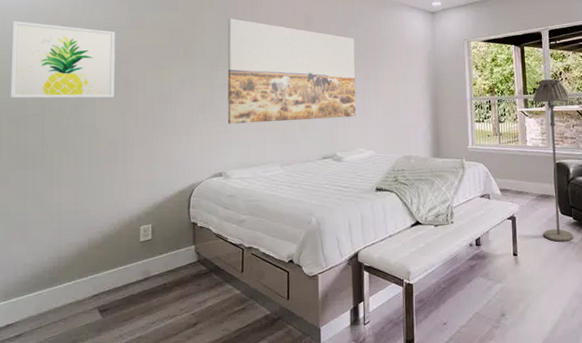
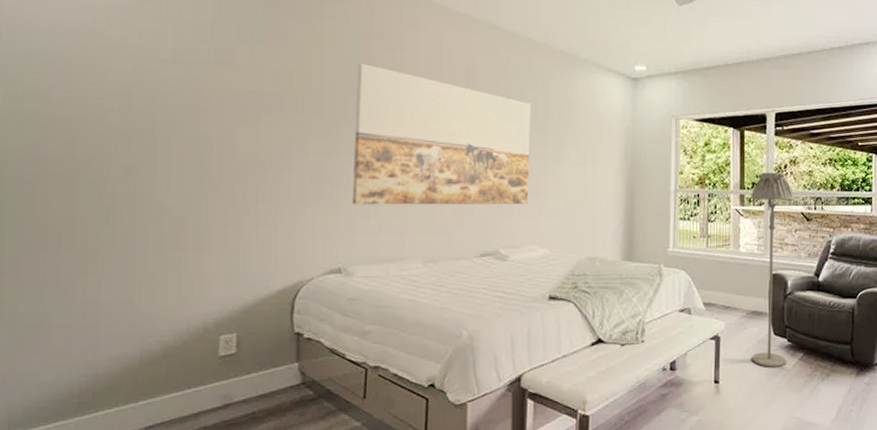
wall art: present [10,20,116,99] -> none [21,38,191,158]

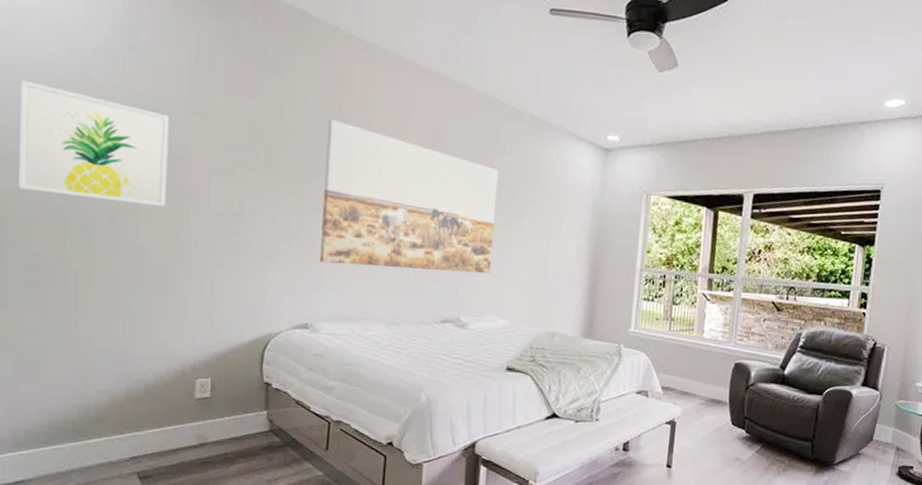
wall art: none [21,38,191,158] -> present [18,79,170,206]
floor lamp: present [751,172,794,367] -> none [707,257,766,458]

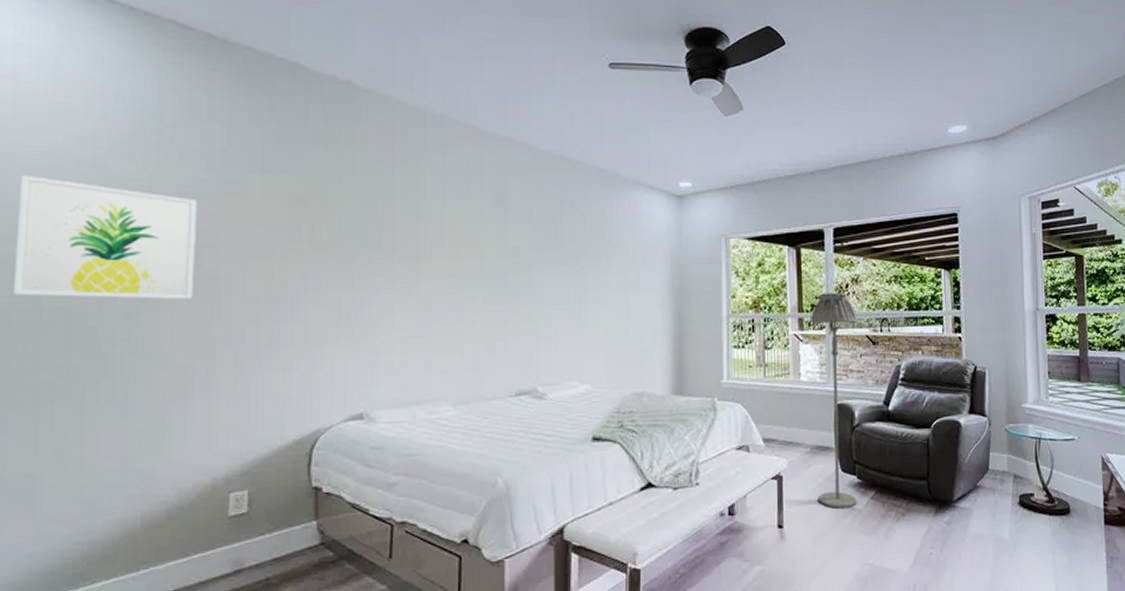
wall art: present [319,118,499,274] -> none [374,188,569,343]
floor lamp: none [707,257,766,458] -> present [811,293,858,508]

